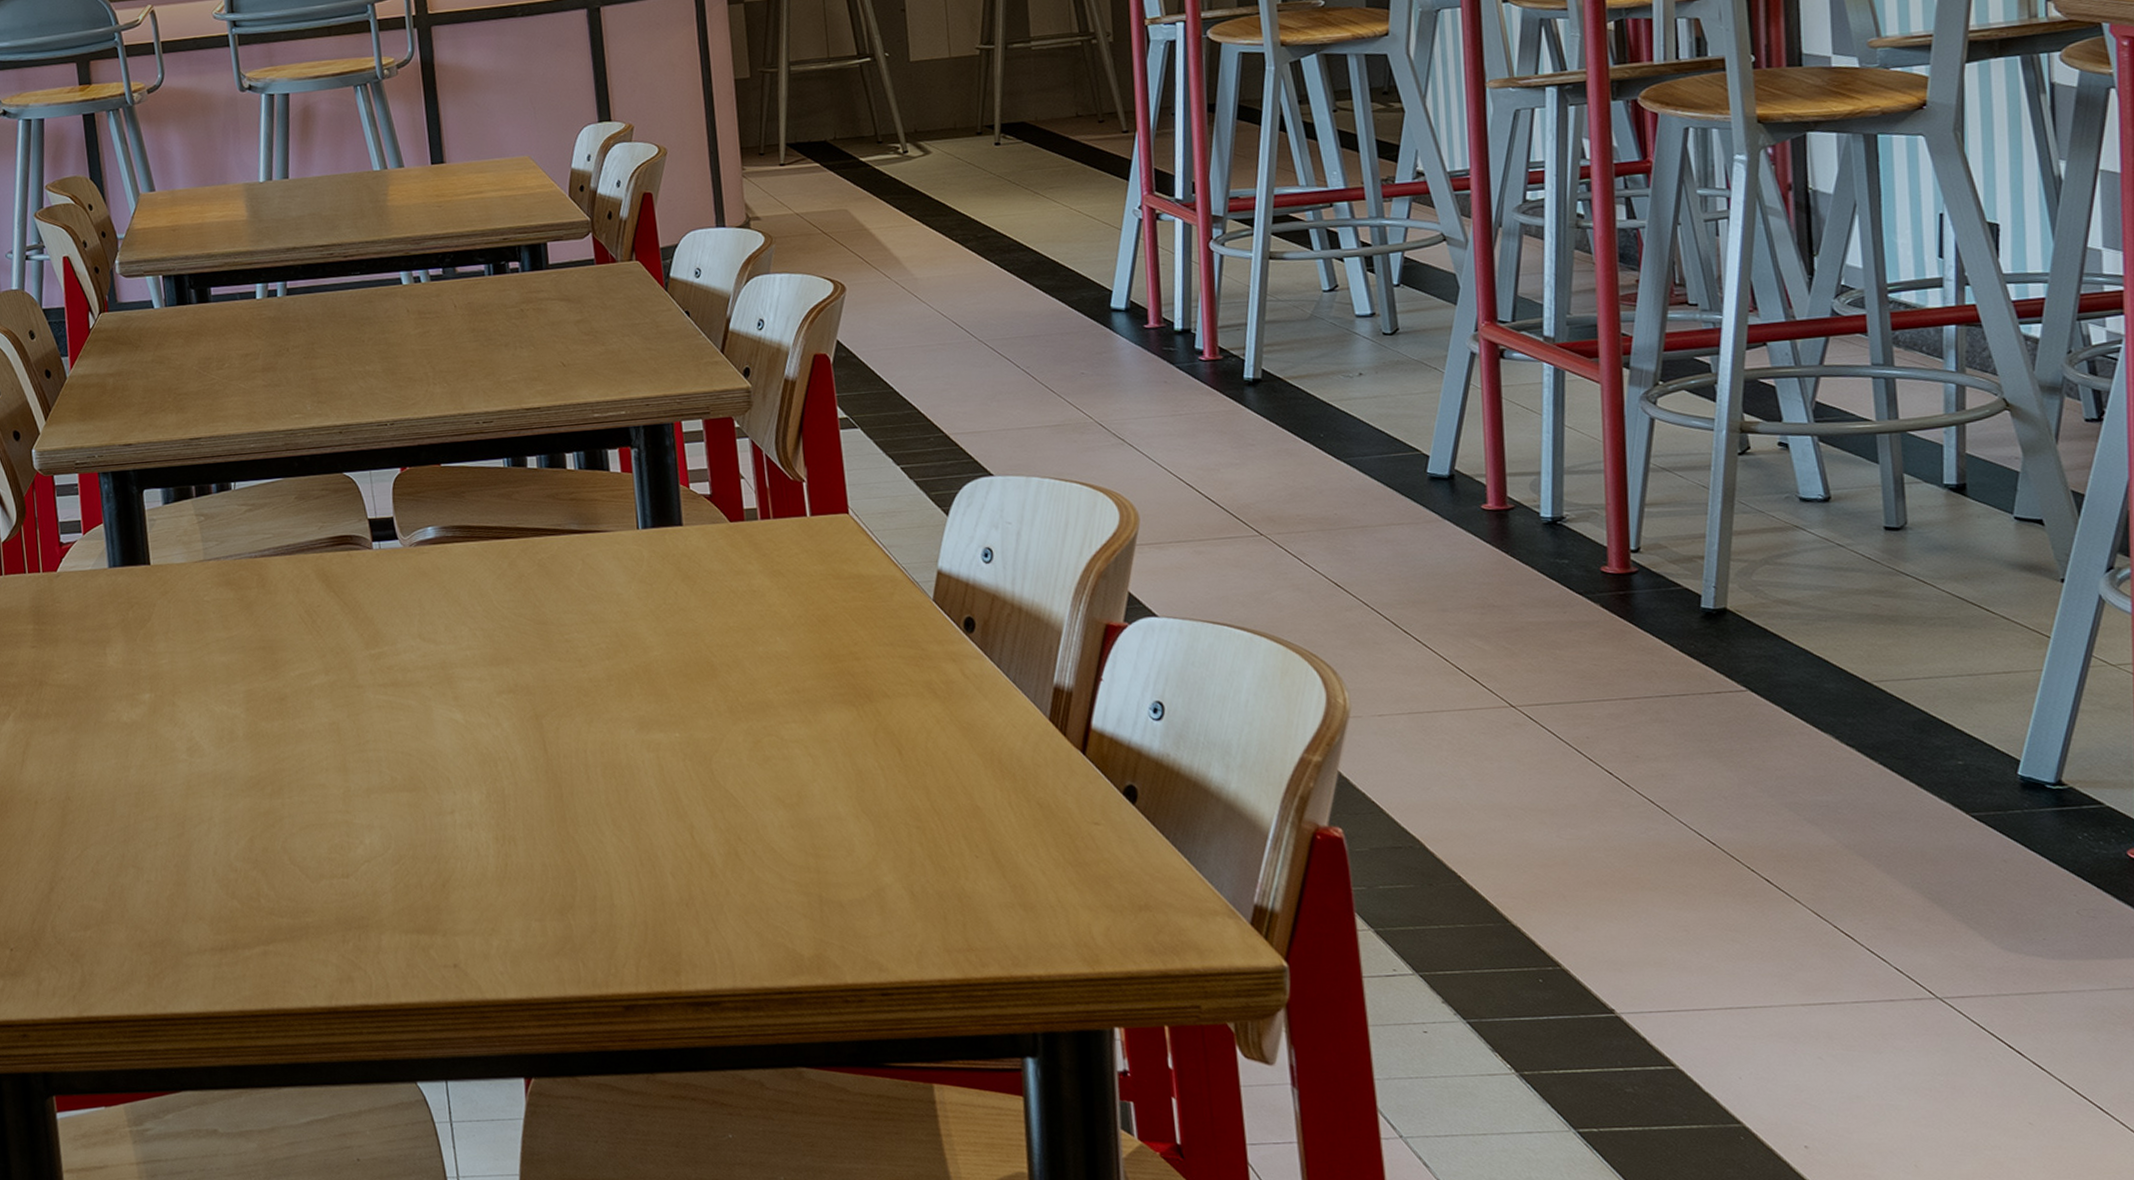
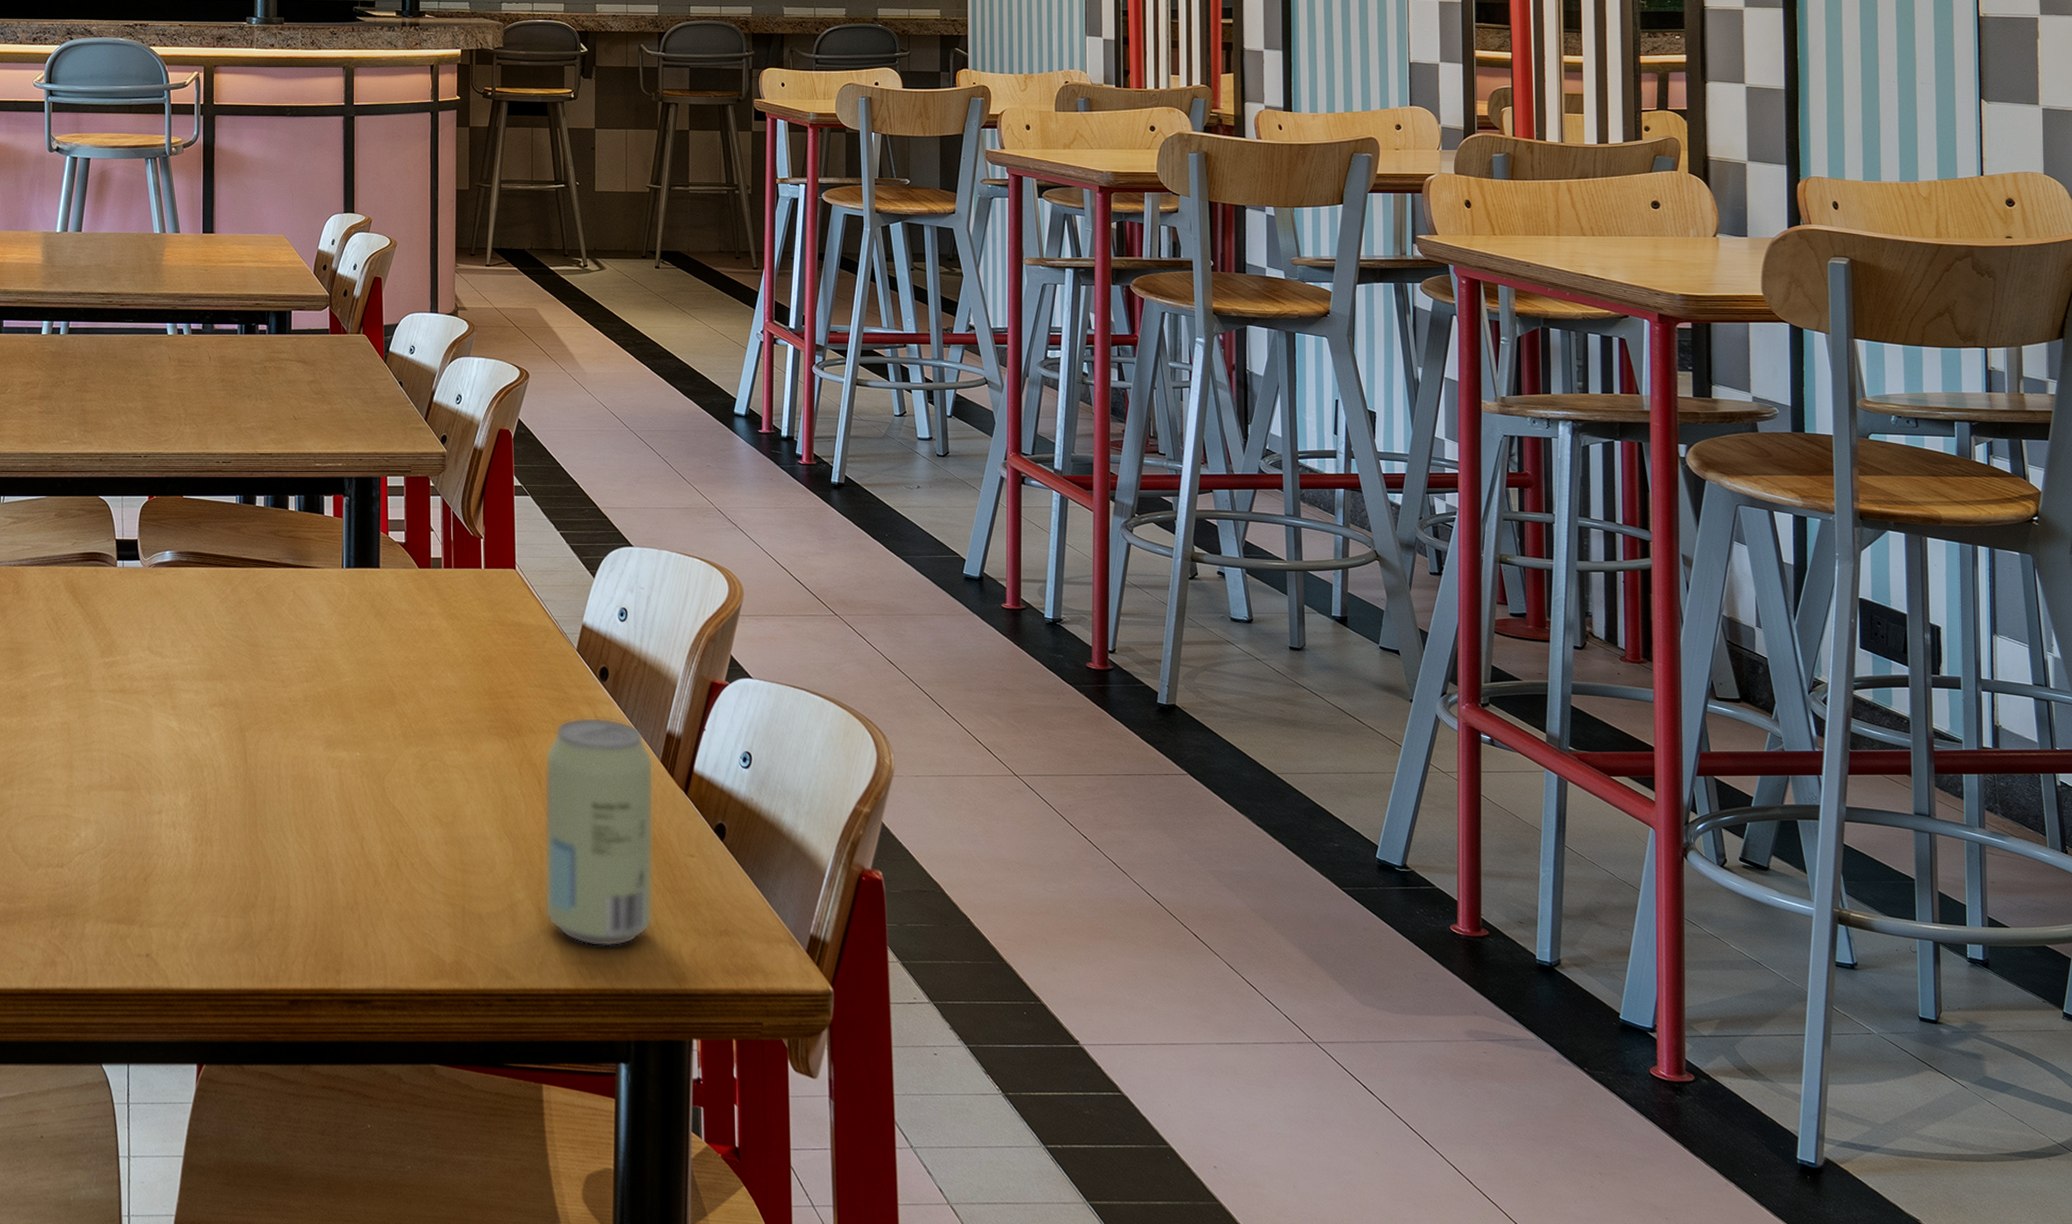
beverage can: none [905,674,1054,931] -> present [545,717,654,946]

